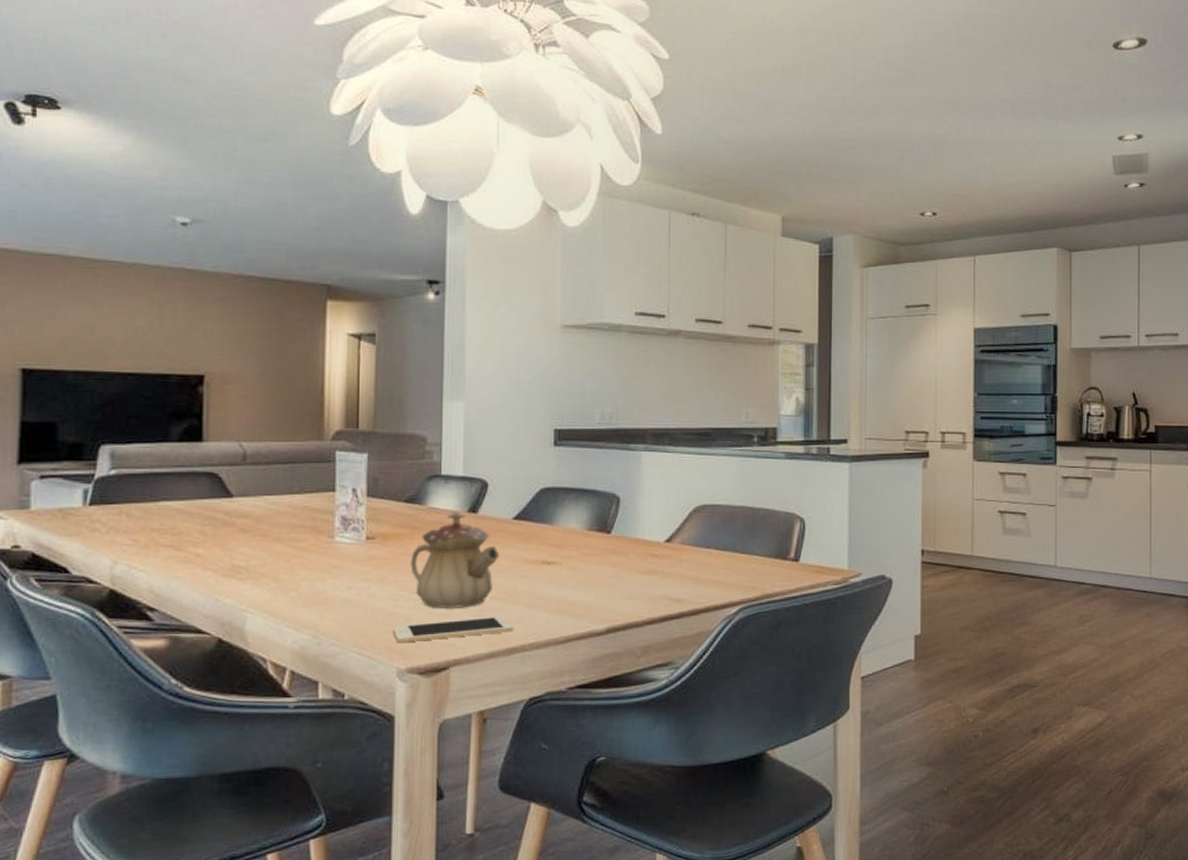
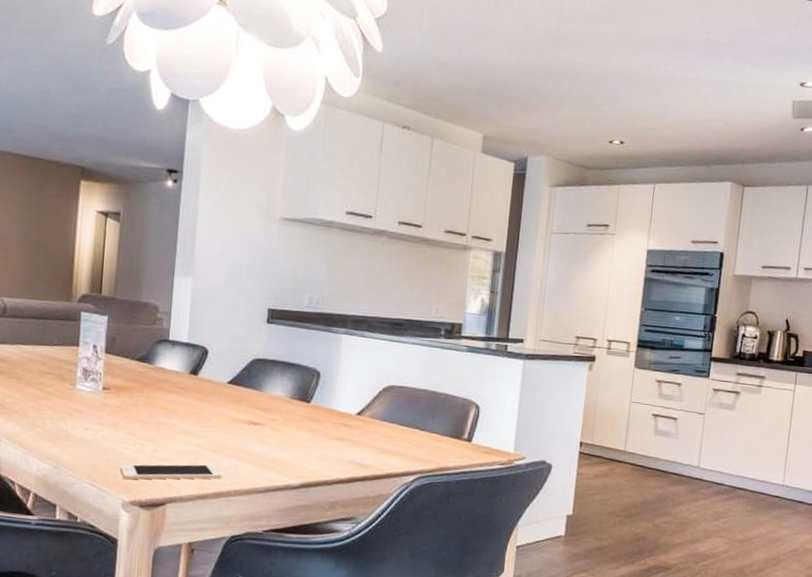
teapot: present [410,511,500,608] -> none [138,372,214,455]

